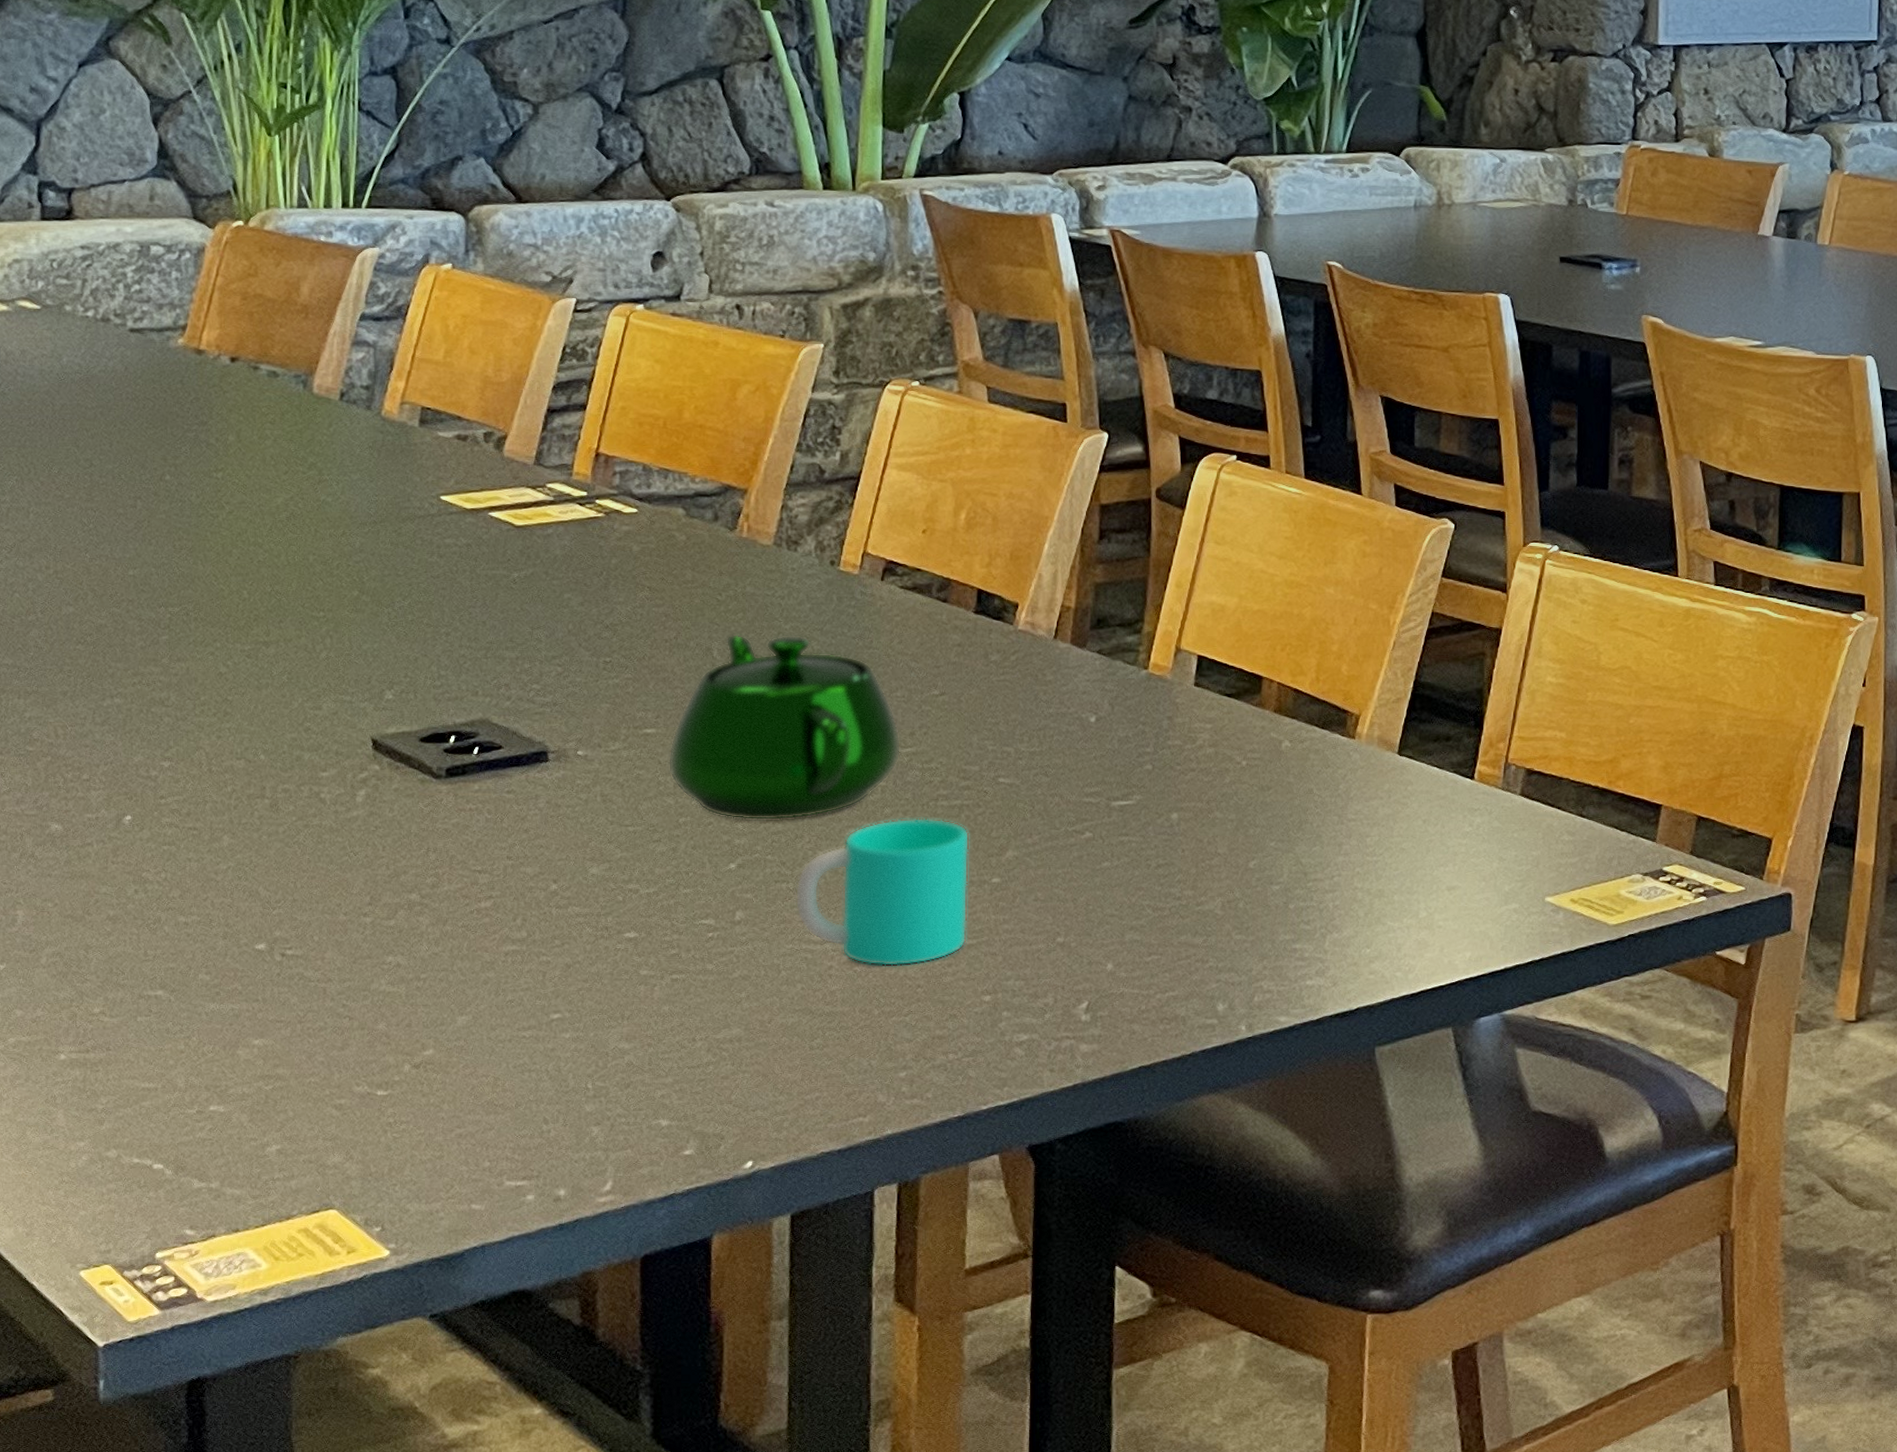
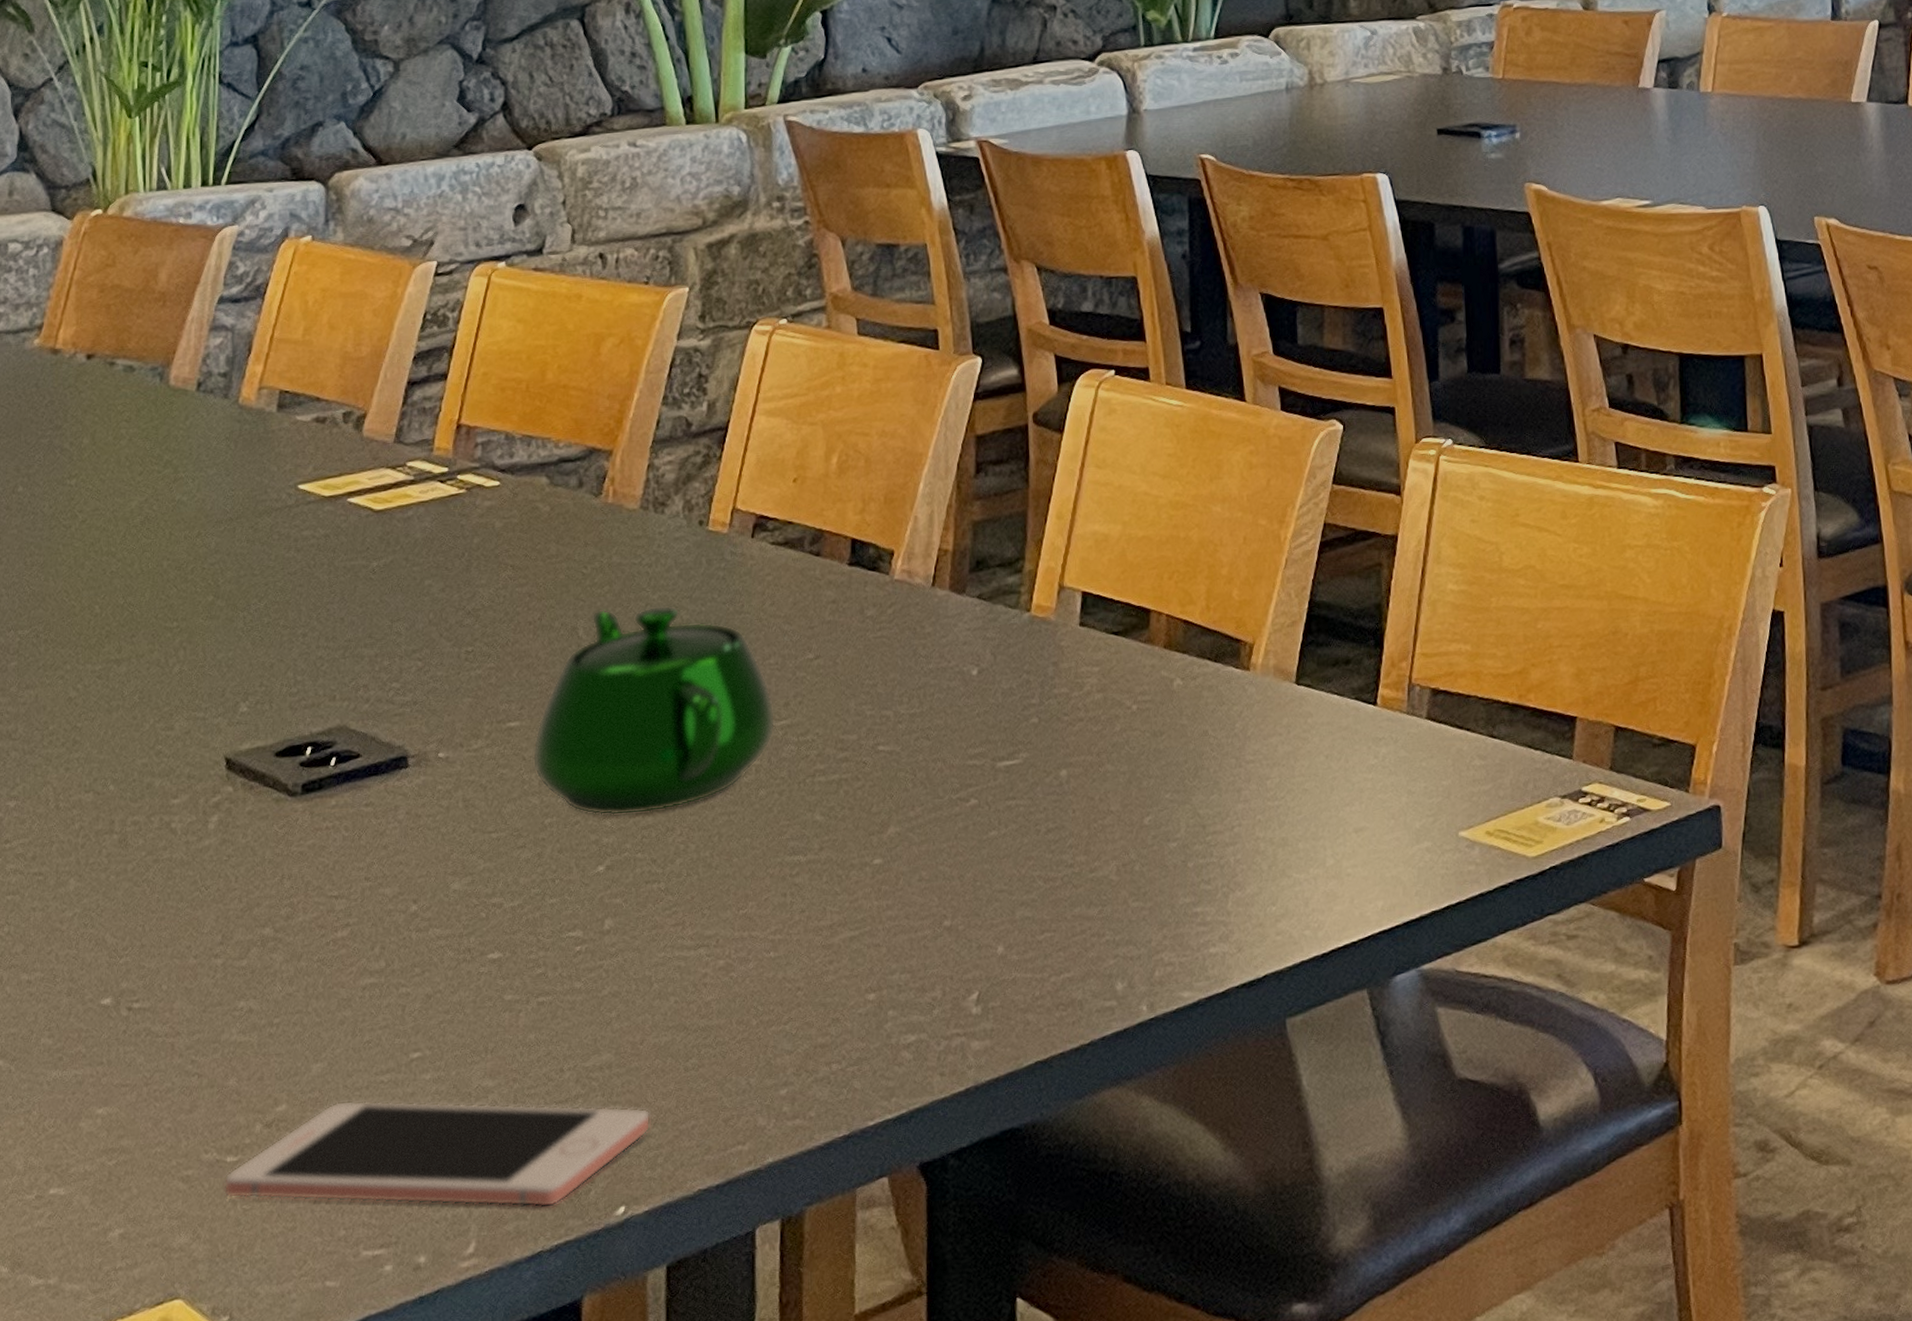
cell phone: none [375,1050,777,1157] -> present [224,1100,651,1208]
cup: present [795,817,970,967] -> none [667,796,849,970]

